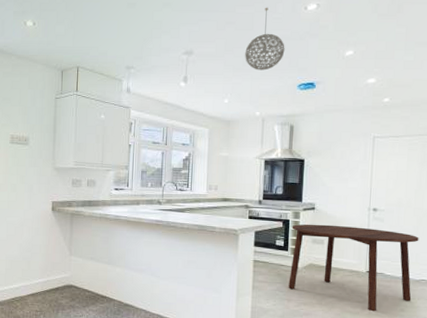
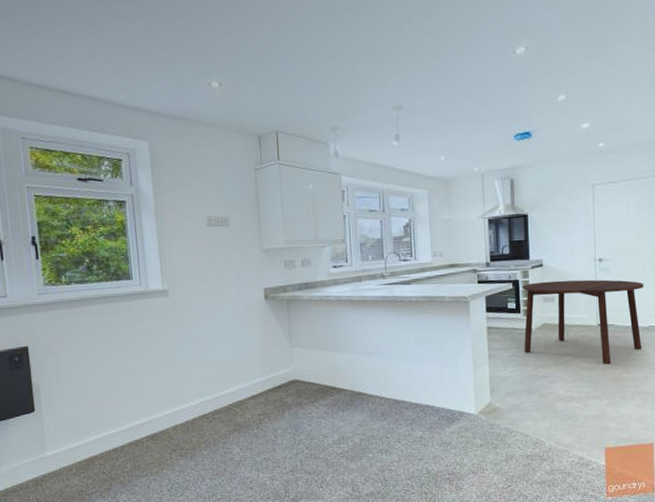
pendant light: present [245,7,285,71] -> none [457,52,498,123]

